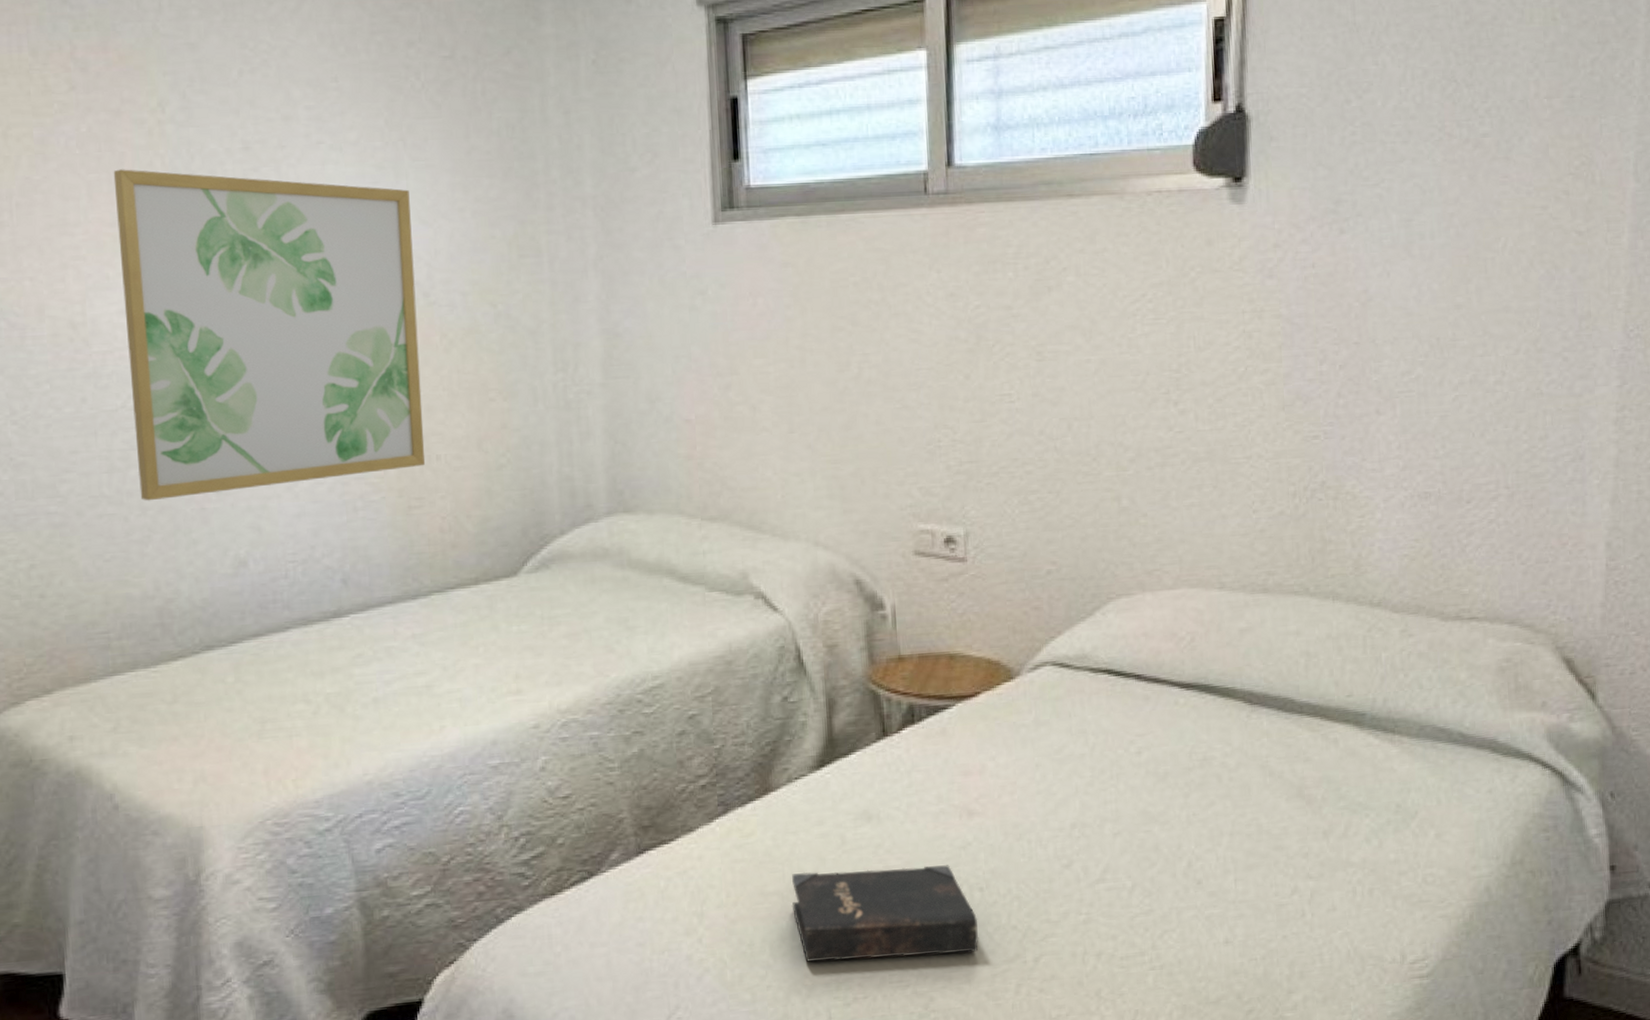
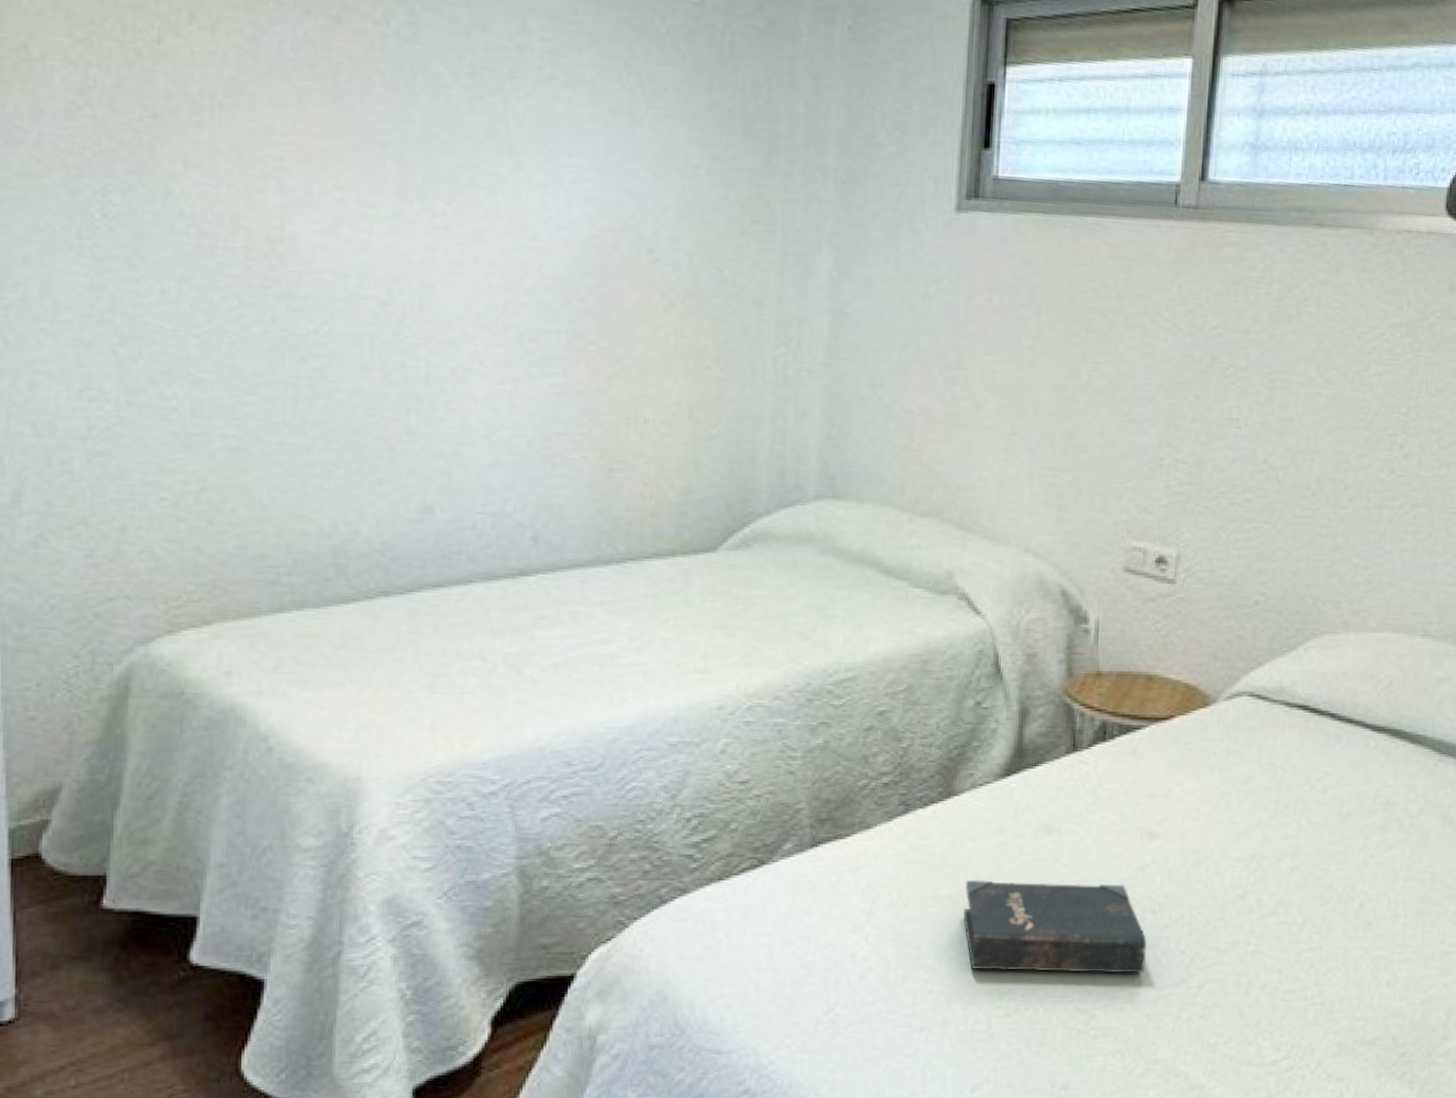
wall art: present [113,169,426,501] -> none [326,80,643,435]

